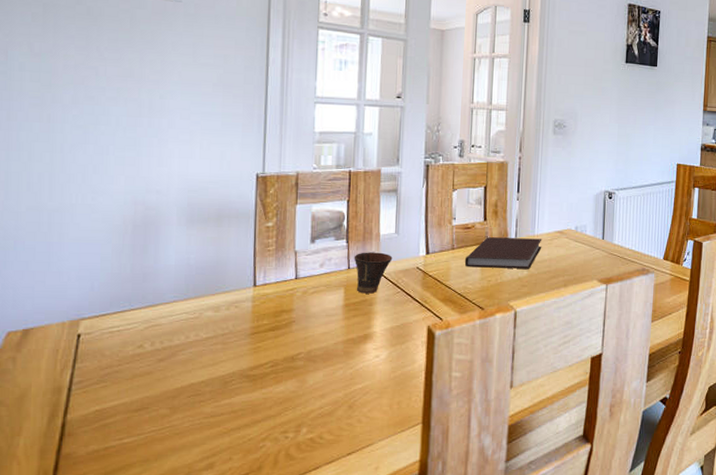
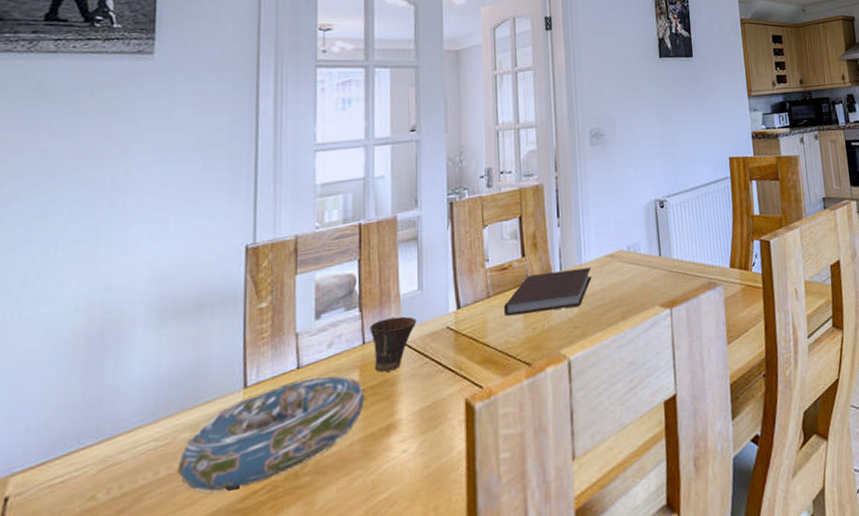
decorative bowl: none [203,287,349,361] -> present [177,376,366,494]

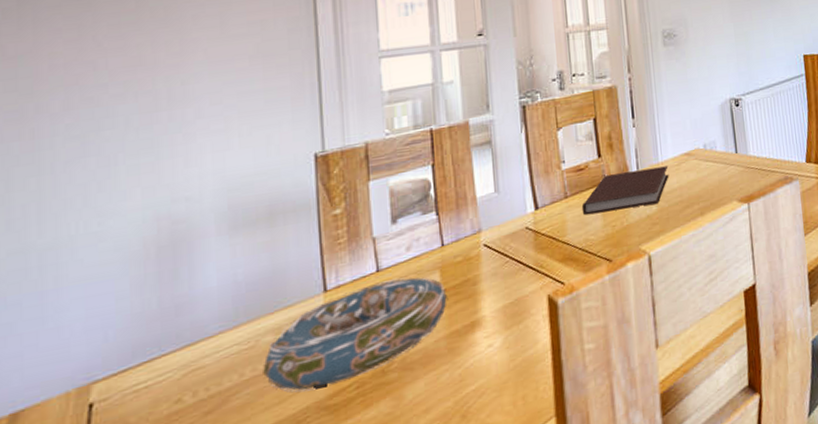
cup: present [369,316,417,373] -> none [447,218,495,273]

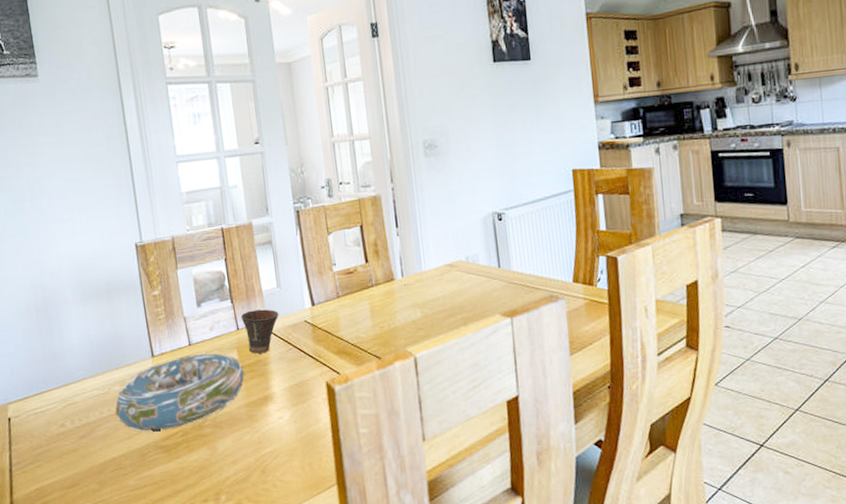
cup: none [447,218,495,273] -> present [240,309,279,354]
notebook: present [581,166,669,216] -> none [352,275,433,315]

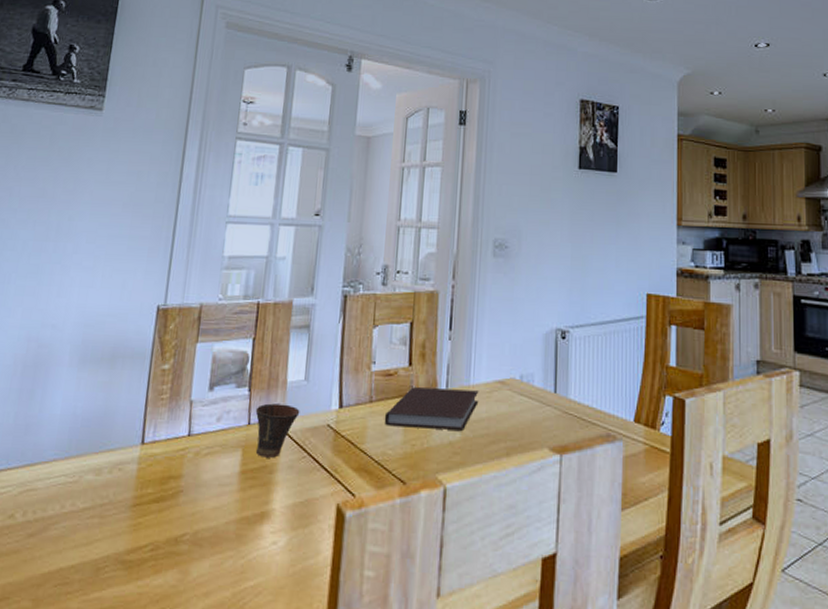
decorative bowl: present [115,353,246,433] -> none [79,447,245,541]
notebook: none [352,275,433,315] -> present [384,387,479,430]

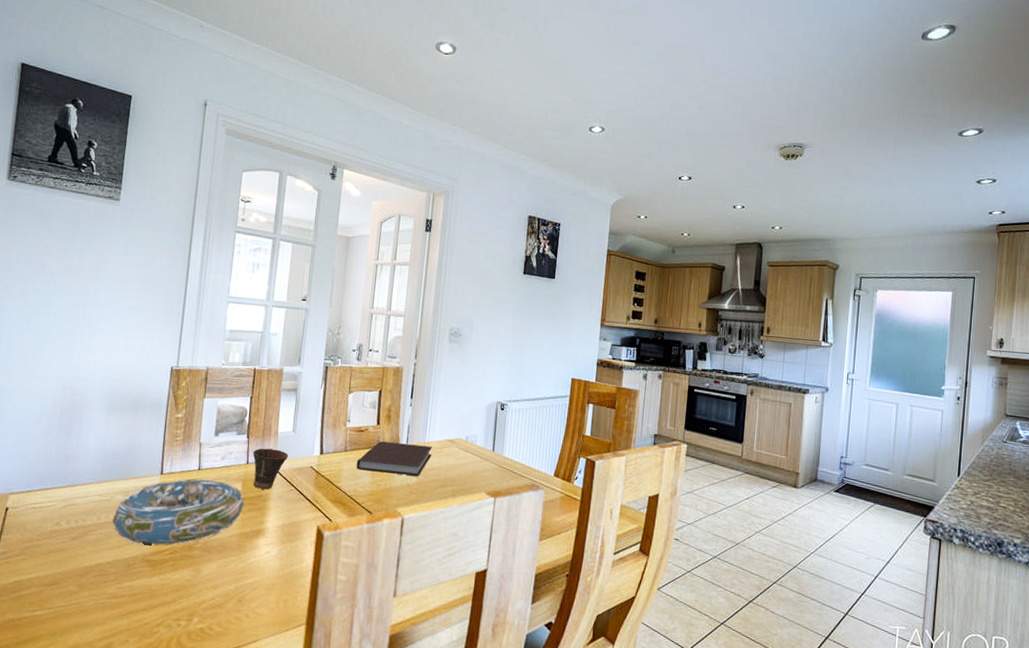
decorative bowl: none [79,447,245,541] -> present [112,478,245,546]

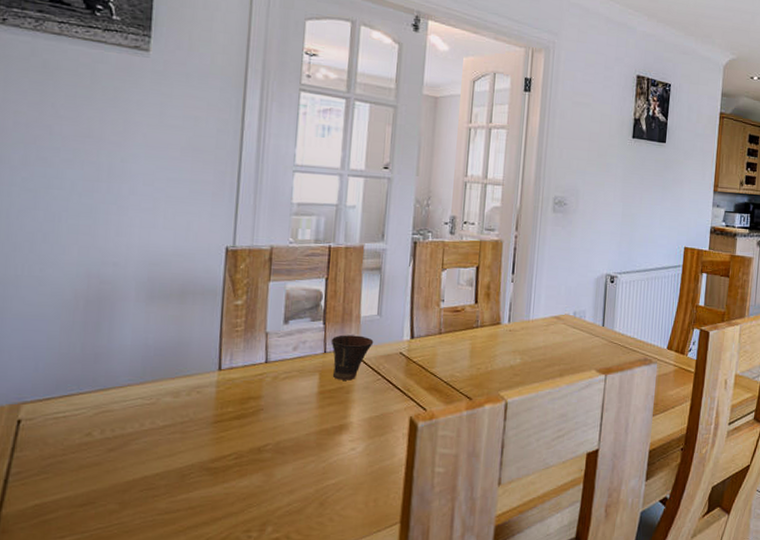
decorative bowl: present [112,478,245,546] -> none [159,372,323,452]
notebook: present [356,441,433,476] -> none [452,321,538,357]

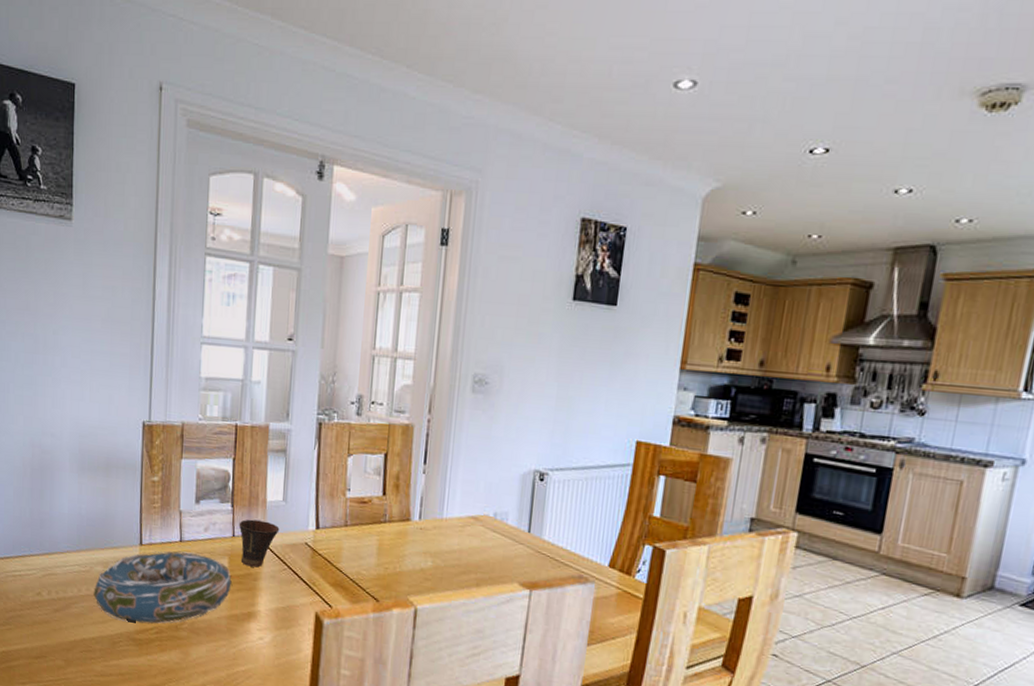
decorative bowl: none [159,372,323,452] -> present [93,551,233,624]

